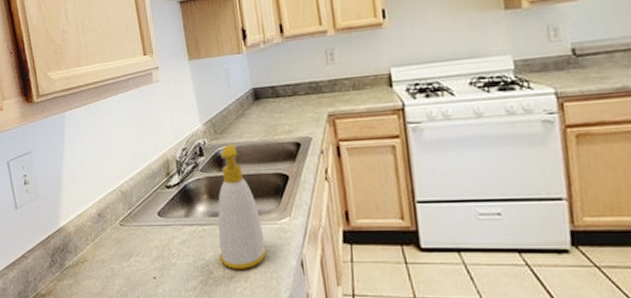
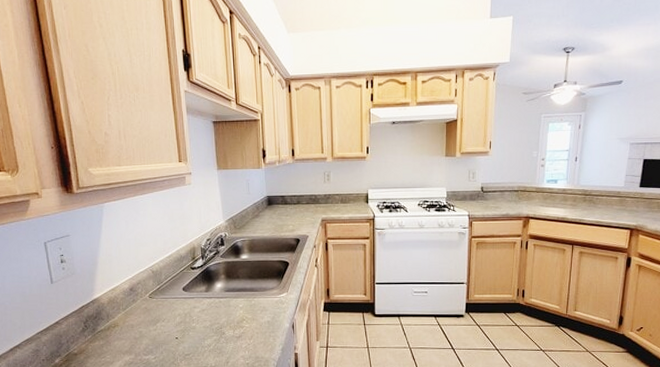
soap bottle: present [217,144,268,269] -> none [231,238,268,331]

